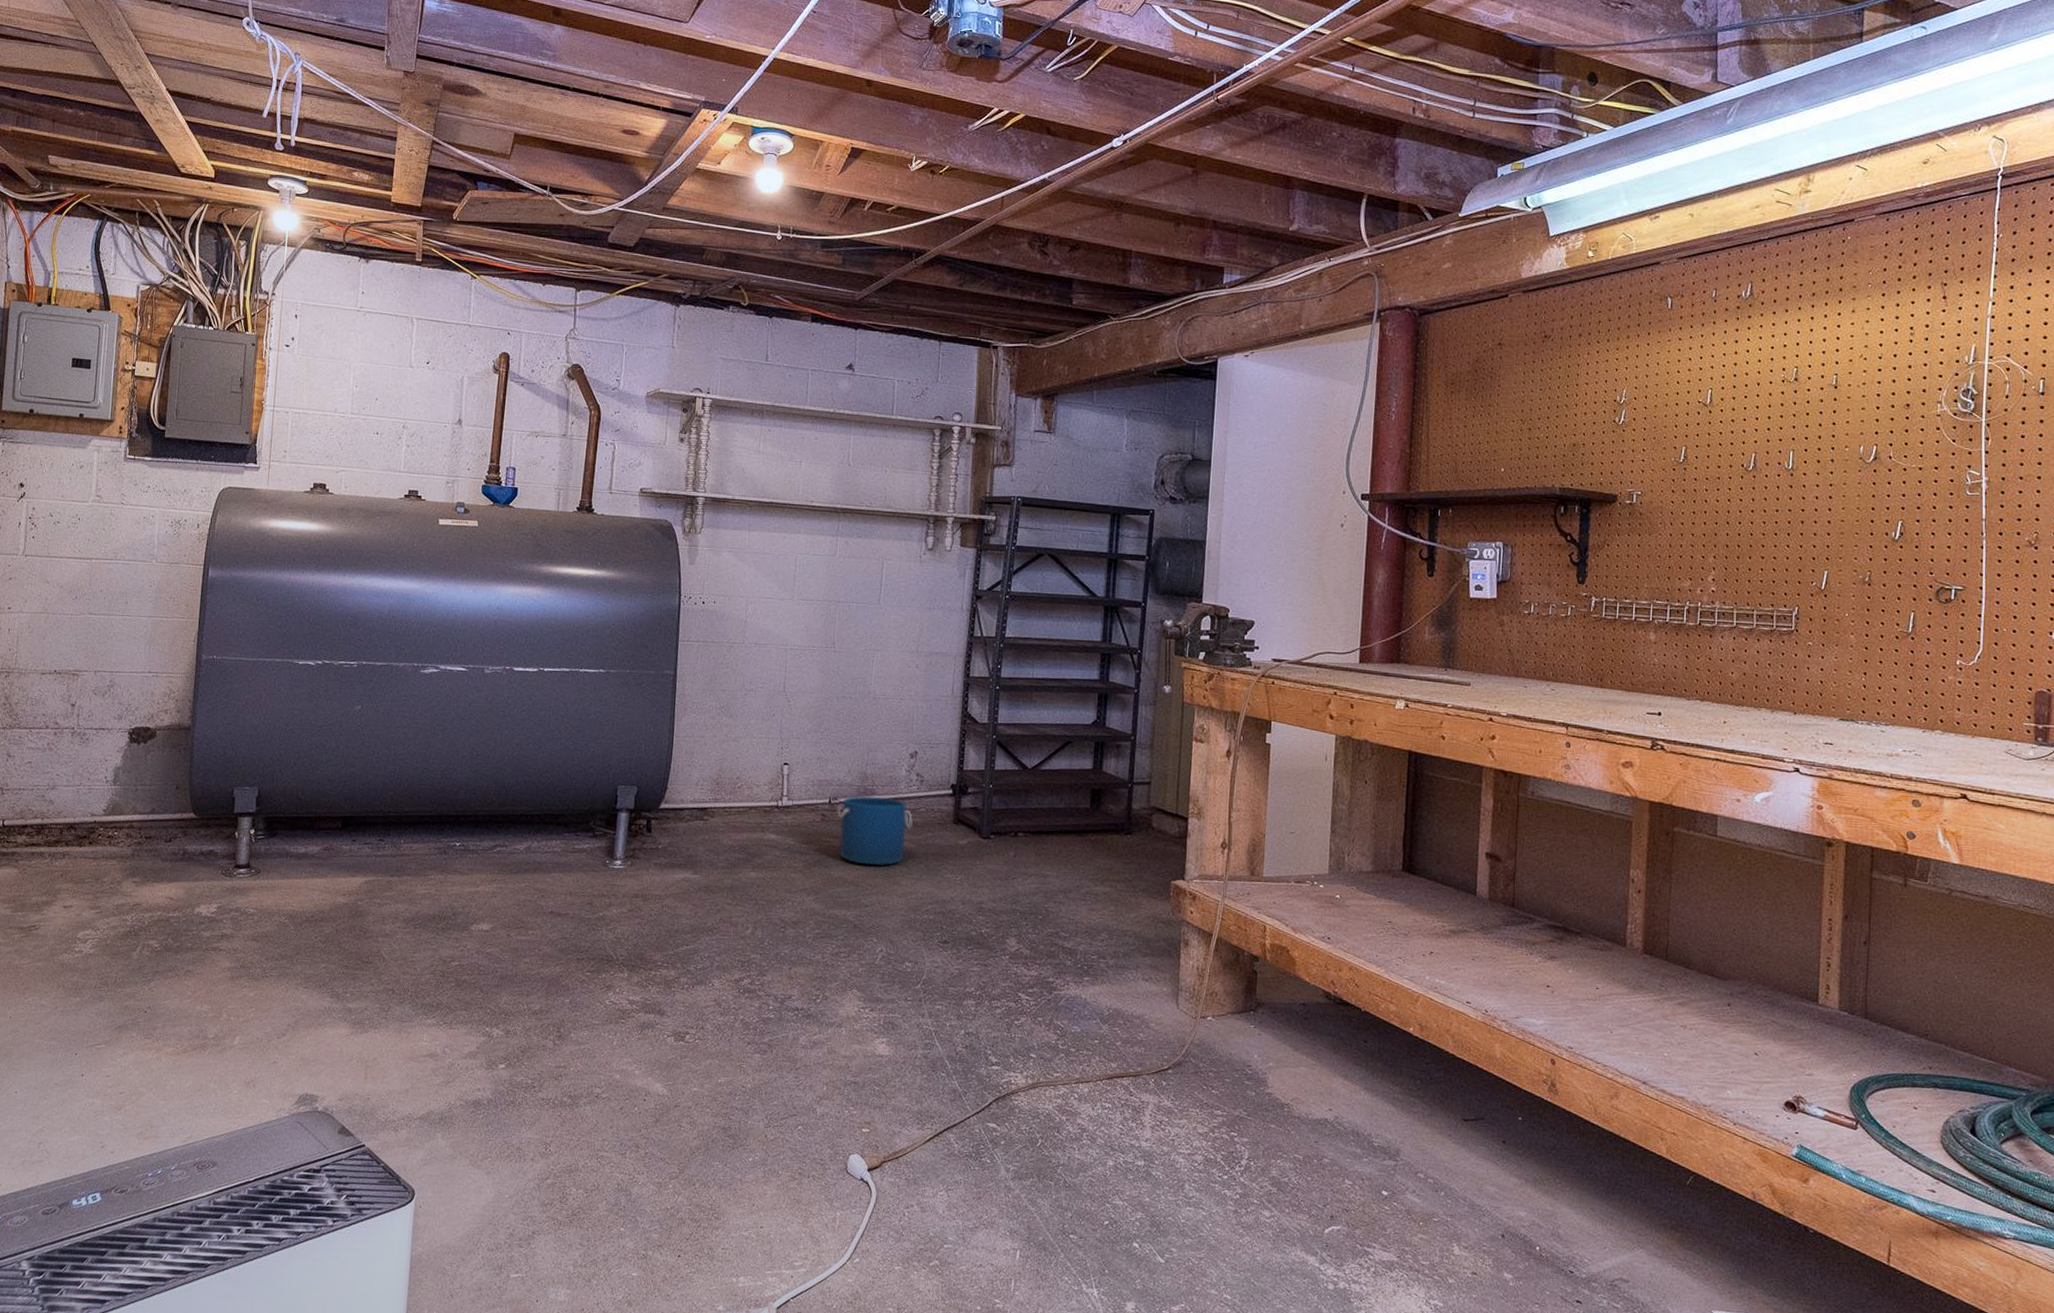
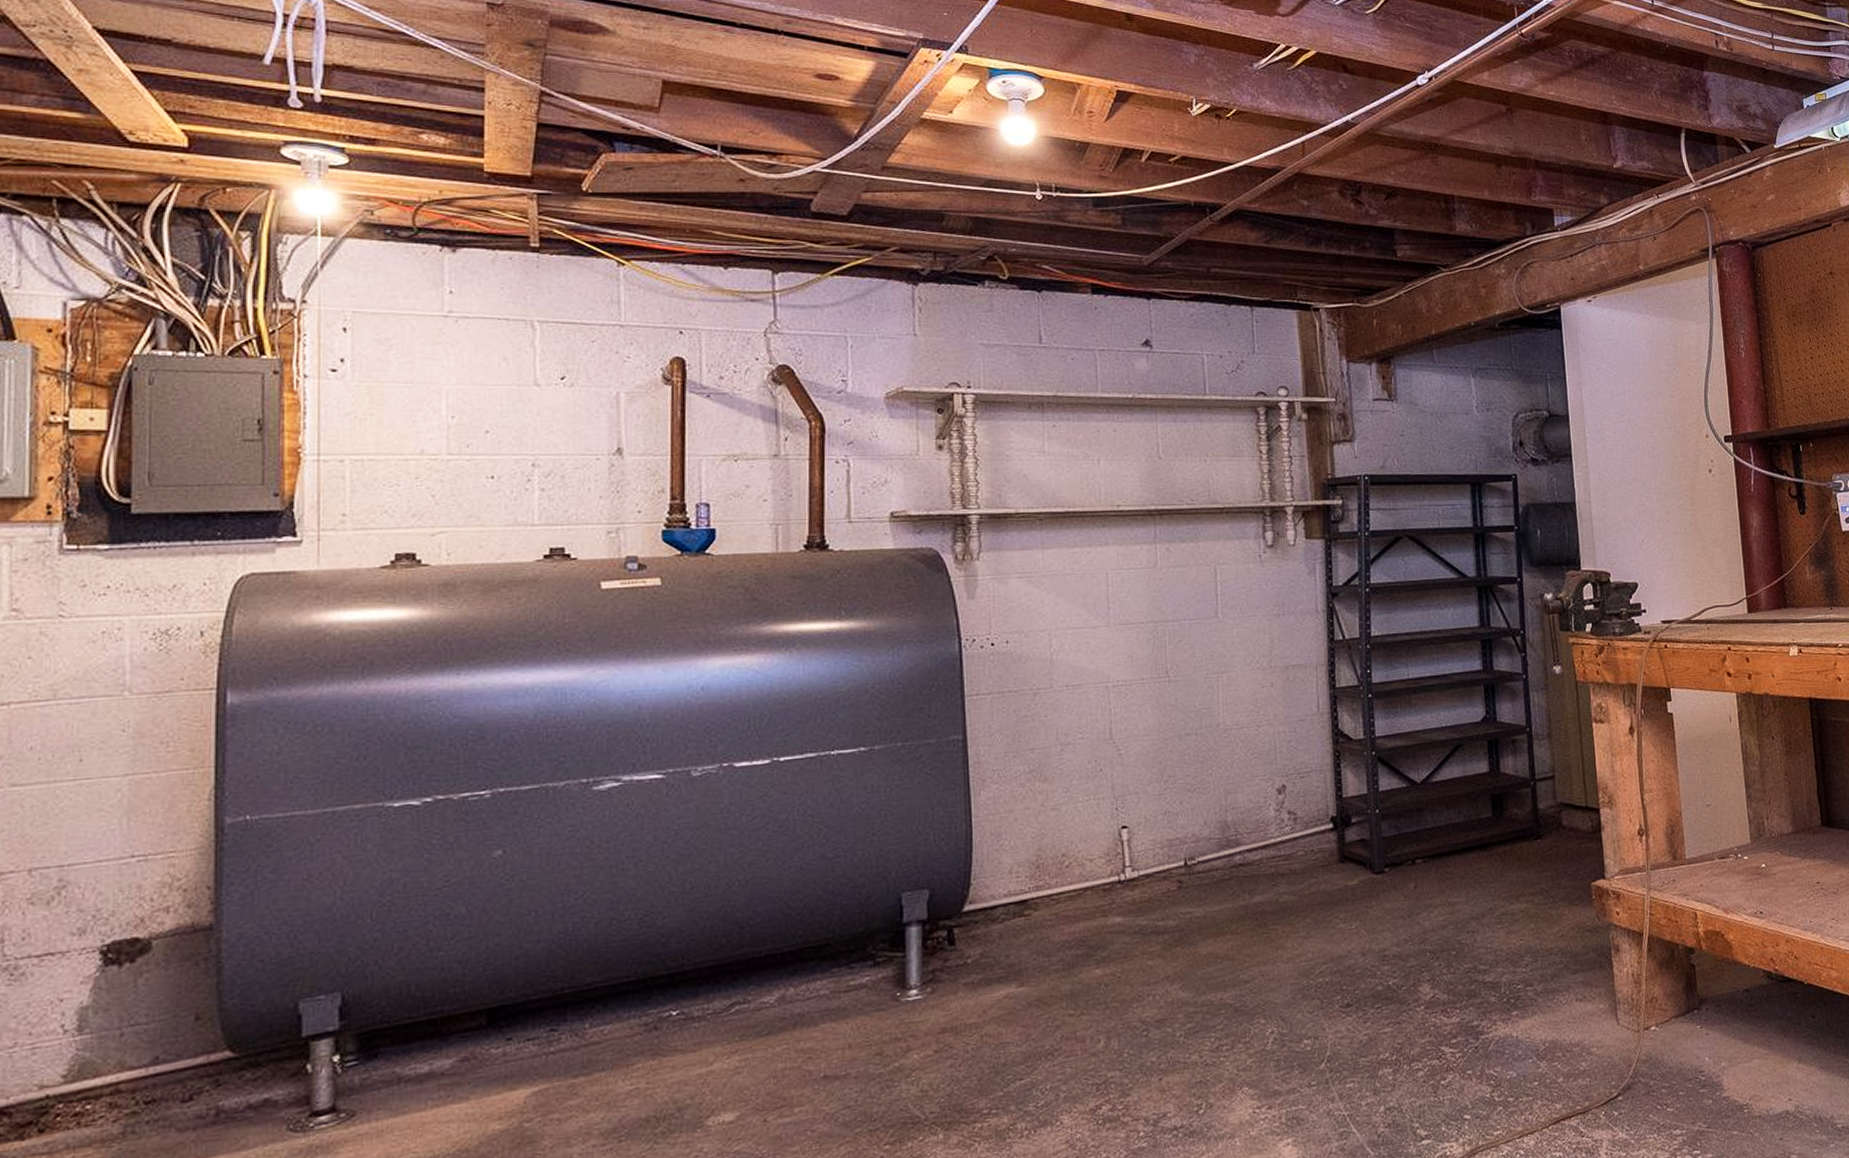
bucket: present [837,796,913,866] -> none [1196,846,1291,933]

